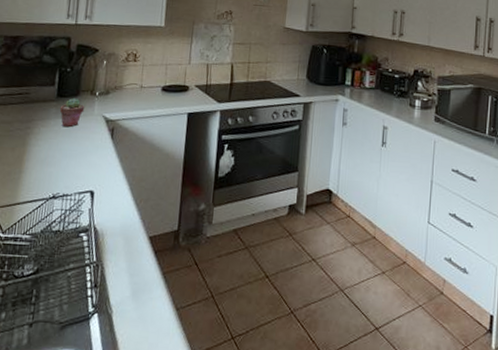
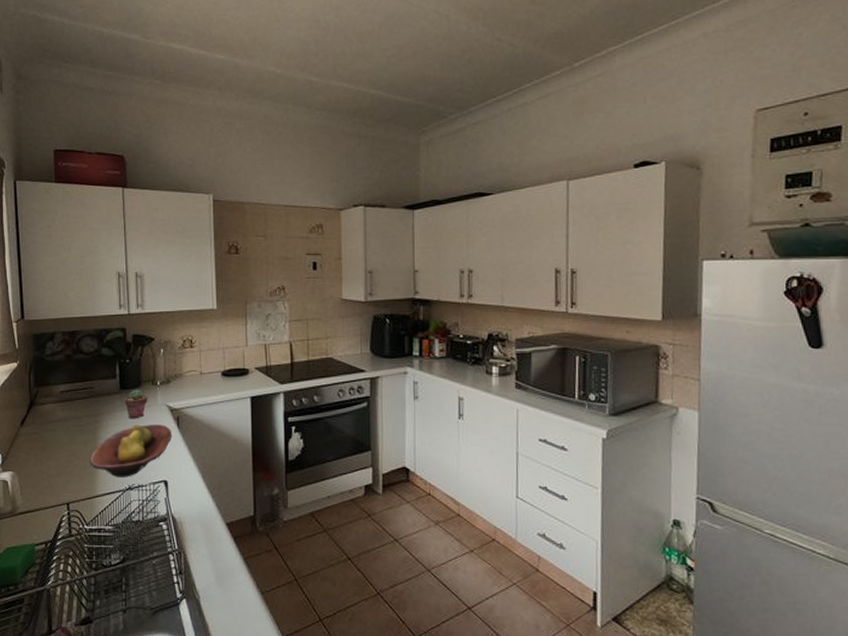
fruit bowl: none [14,133,105,186] -> present [89,424,173,477]

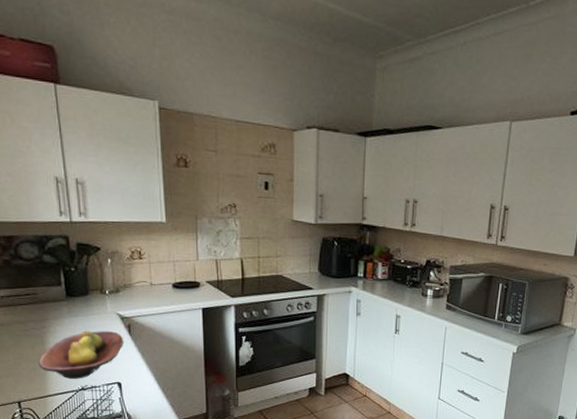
potted succulent: present [124,390,148,419] -> none [71,297,97,326]

